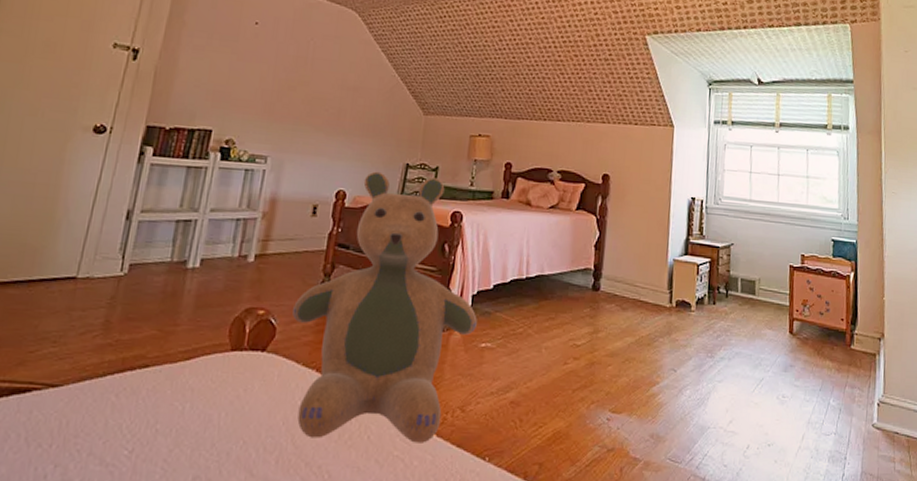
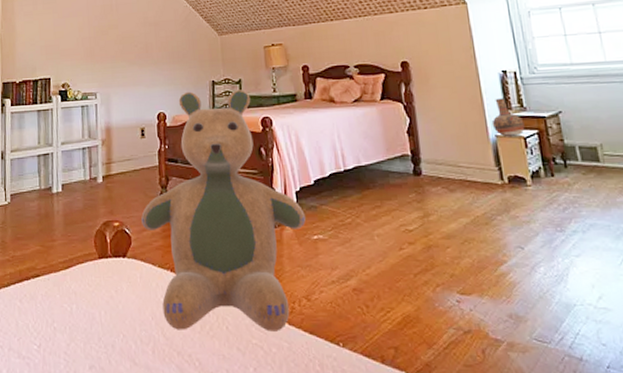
vase: none [673,223,700,263] -> present [493,98,525,137]

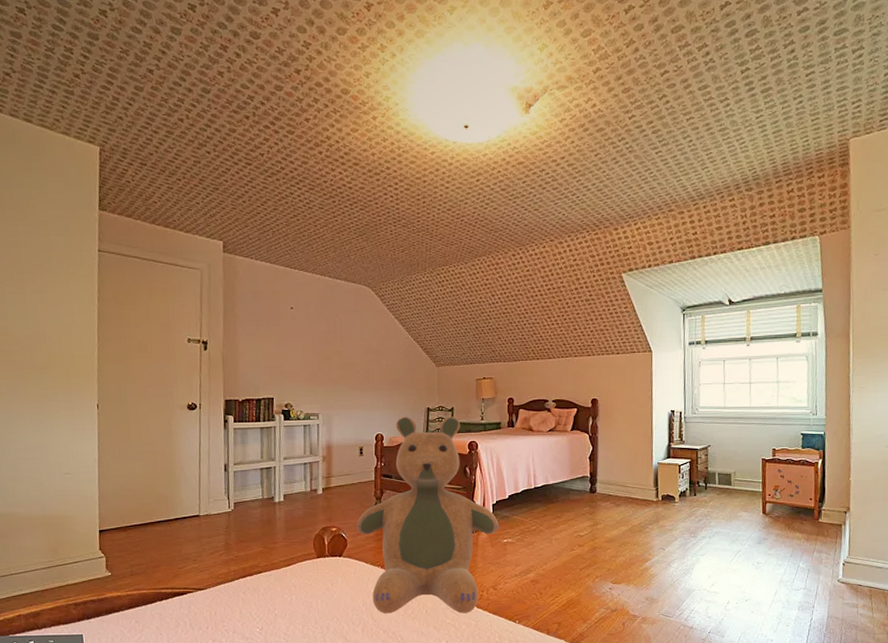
vase: present [493,98,525,137] -> none [657,433,681,465]

